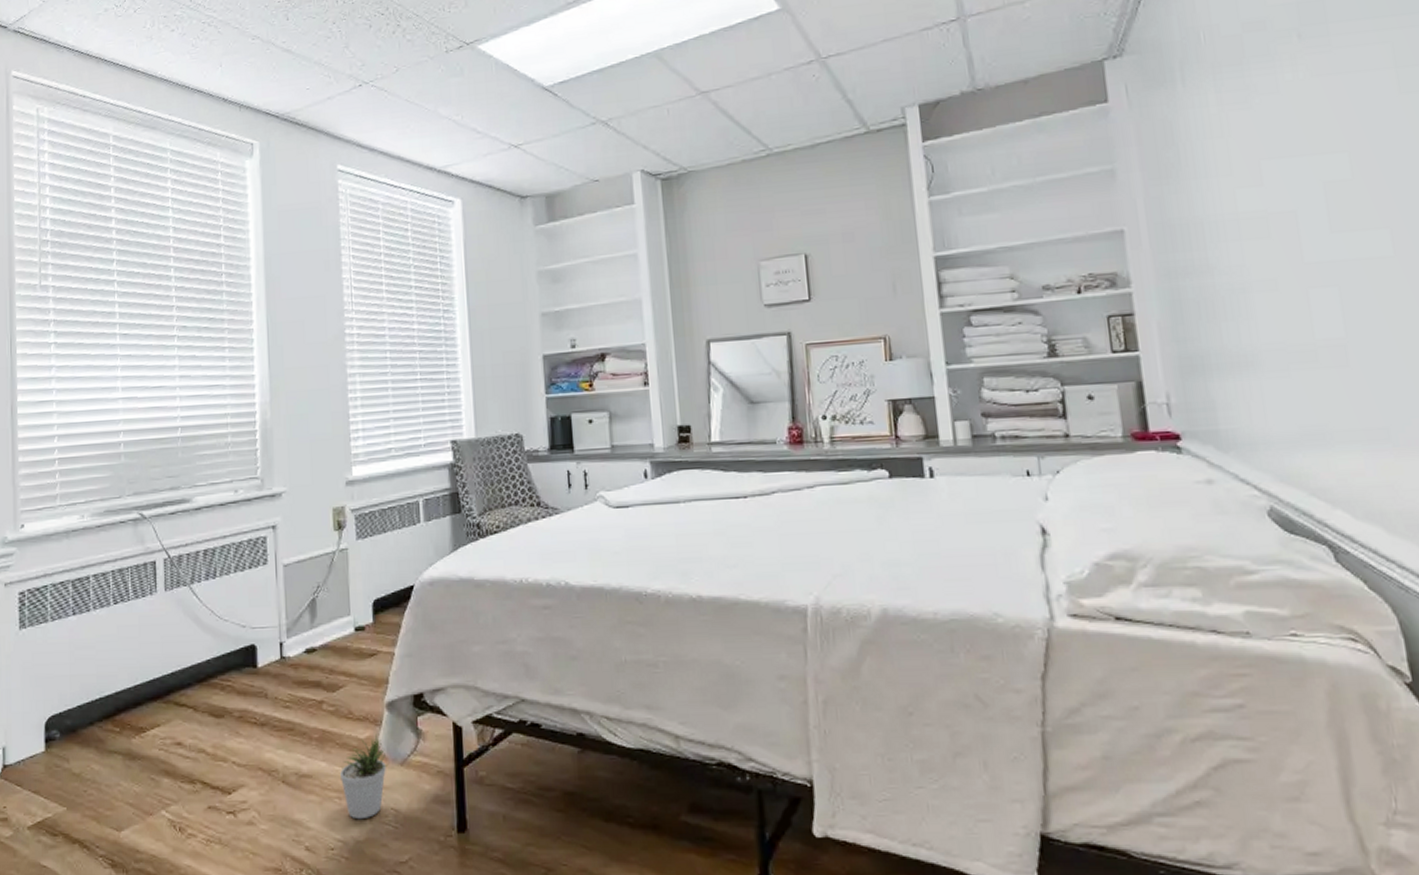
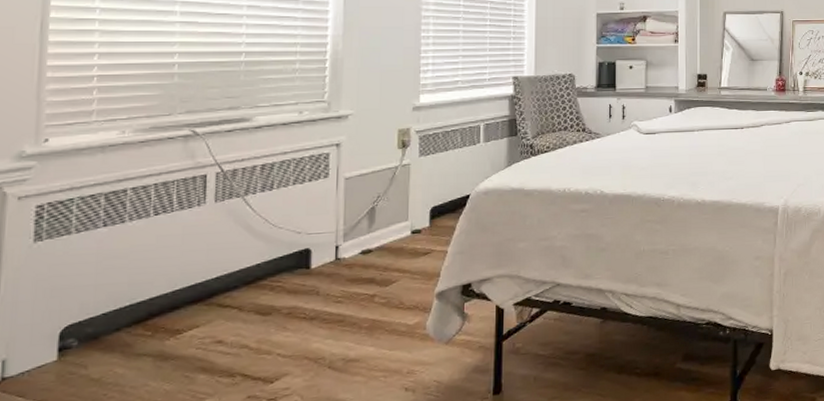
potted plant: present [340,734,389,820] -> none [387,319,435,393]

